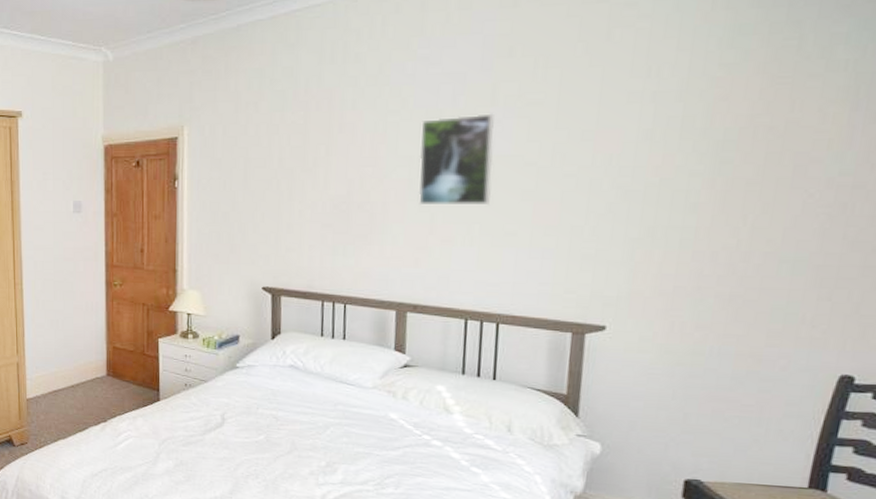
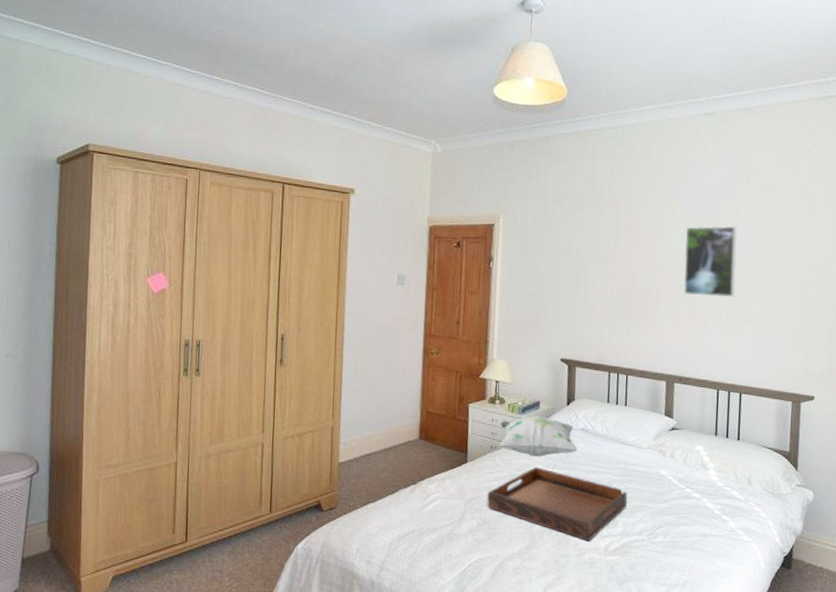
serving tray: none [182,406,348,489] -> present [486,467,627,542]
decorative pillow: none [194,350,286,396] -> present [499,415,578,457]

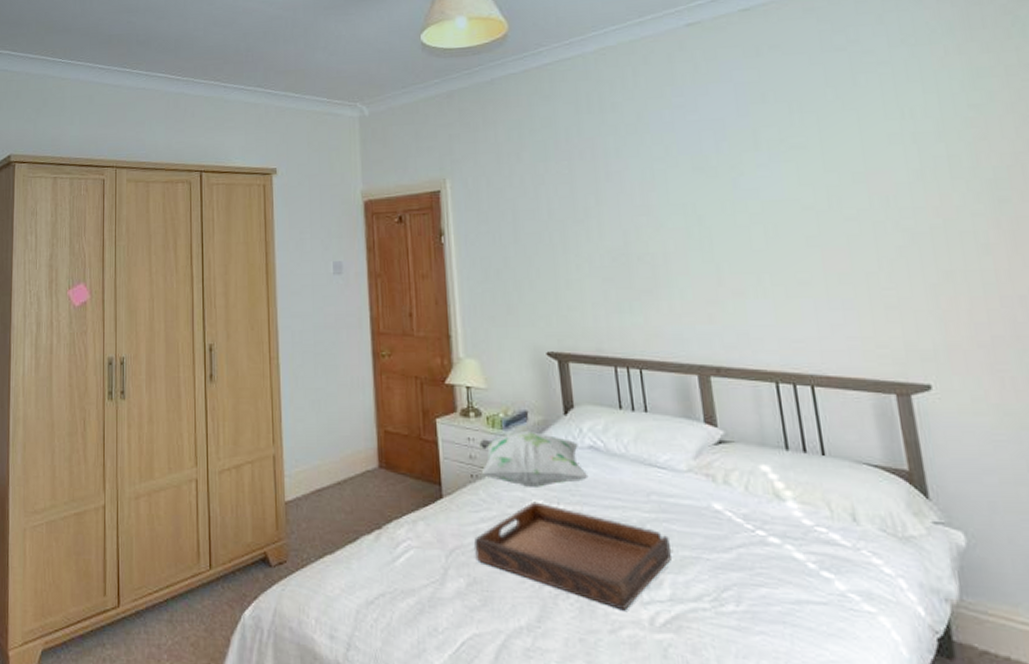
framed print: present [683,225,737,298] -> none [688,158,776,254]

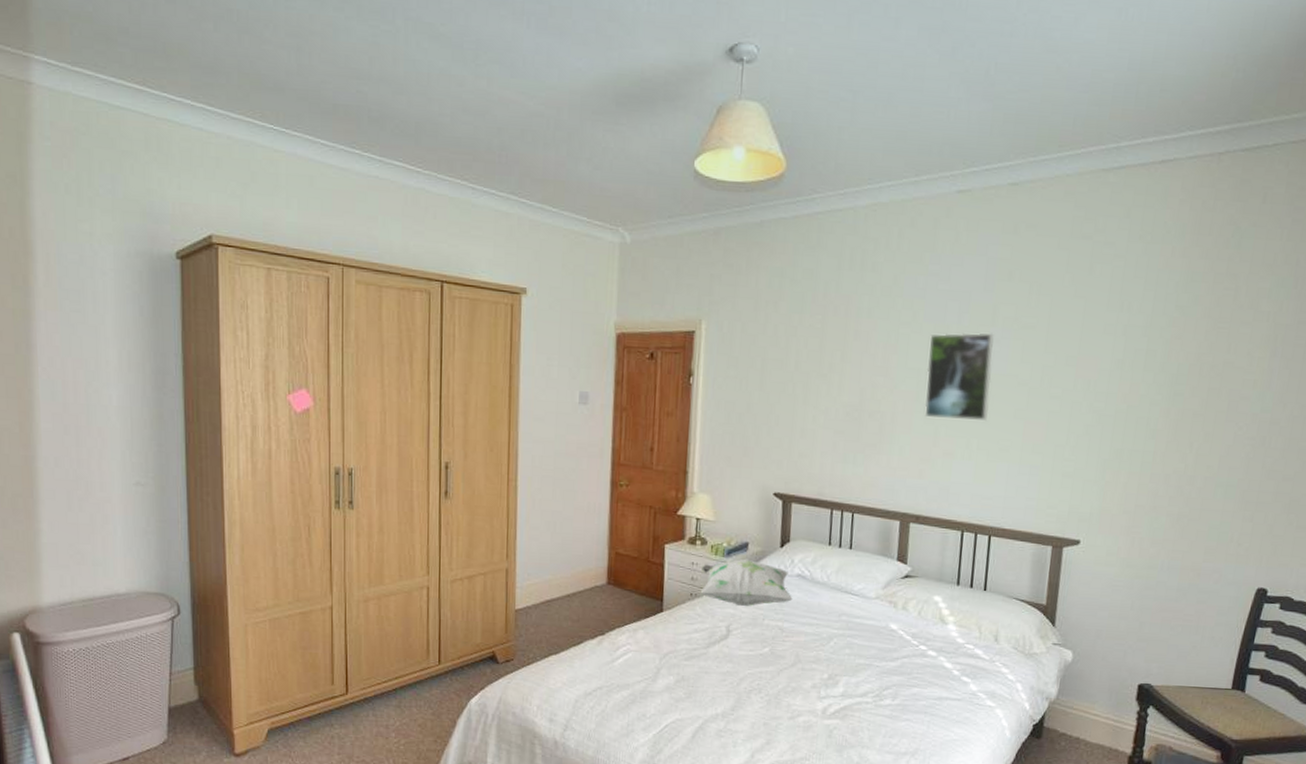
serving tray: present [473,501,671,611] -> none [685,617,850,703]
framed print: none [688,158,776,254] -> present [924,332,994,422]

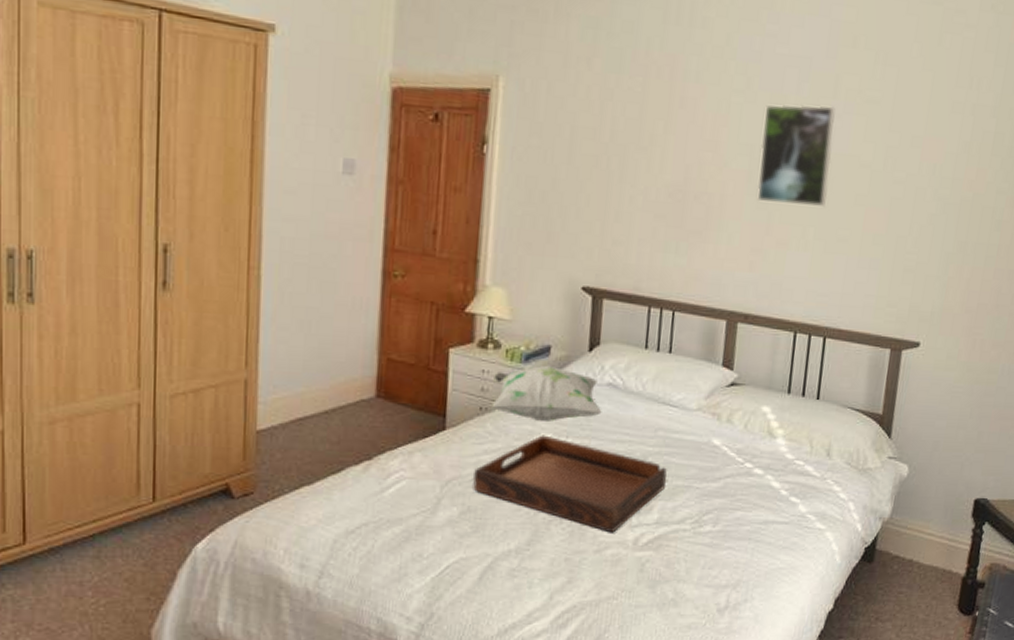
serving tray: none [685,617,850,703] -> present [472,435,667,533]

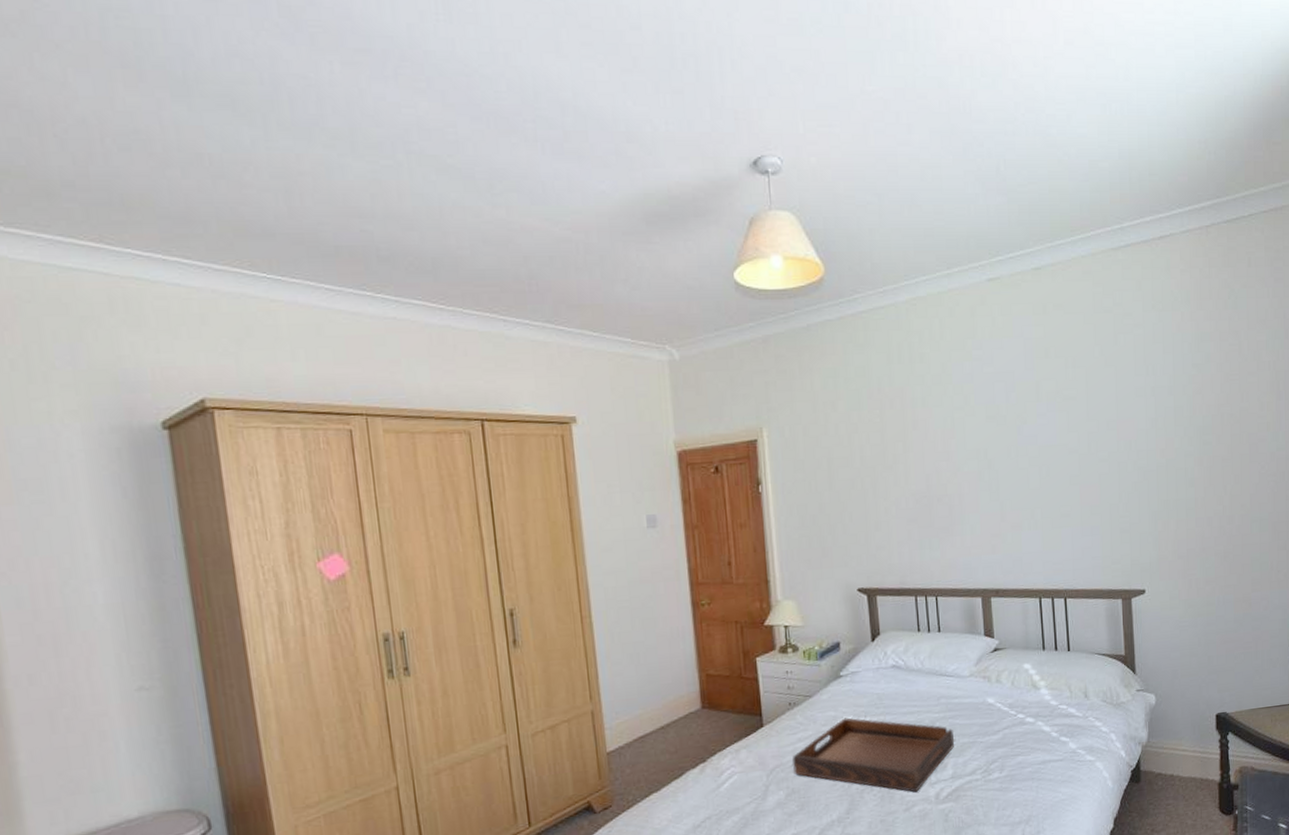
decorative pillow: present [491,365,602,421] -> none [796,658,891,707]
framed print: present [757,104,835,208] -> none [983,408,1047,494]

